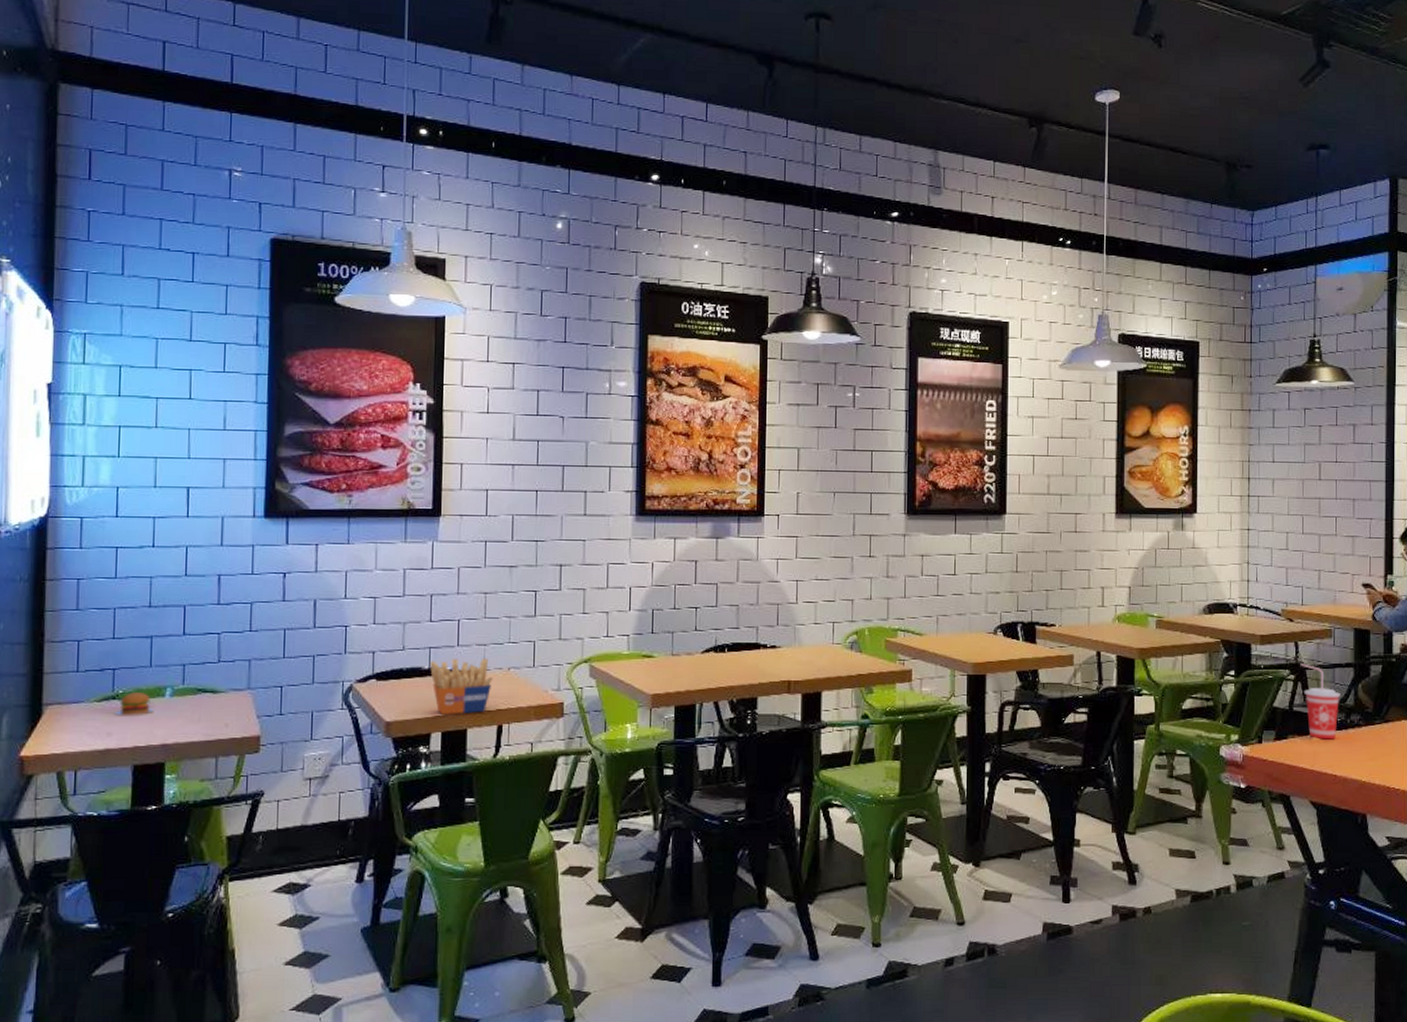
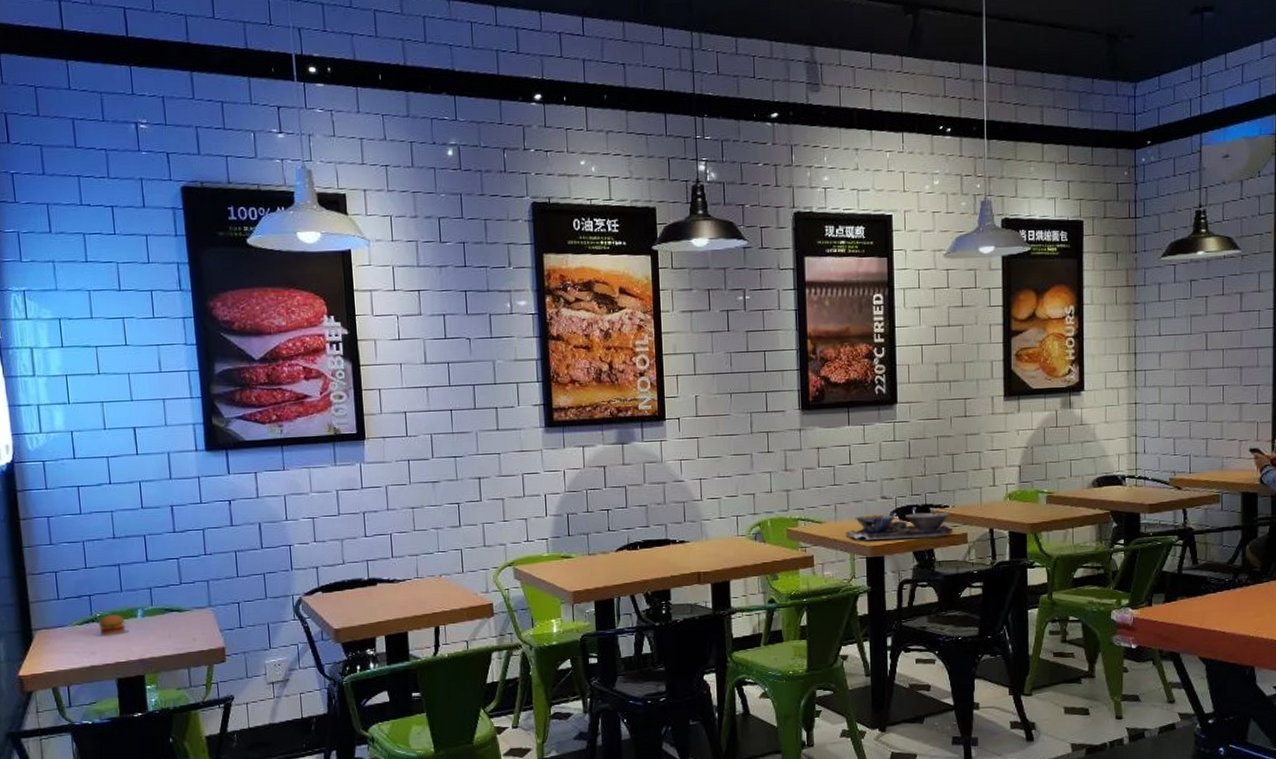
french fries: present [430,658,493,714] -> none [369,567,427,620]
food tray: none [946,610,1059,659] -> present [845,496,953,541]
beverage cup: present [1300,663,1341,740] -> none [1188,529,1229,600]

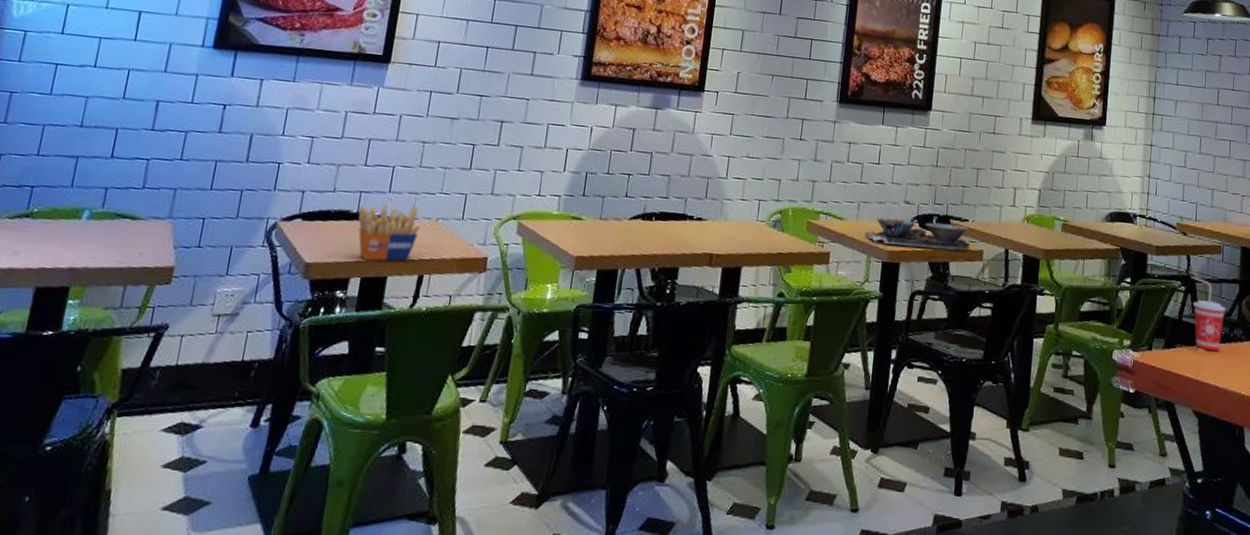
burger: present [95,615,130,637] -> none [25,212,68,236]
french fries: none [369,567,427,620] -> present [358,204,420,261]
beverage cup: none [1188,529,1229,600] -> present [1191,276,1226,352]

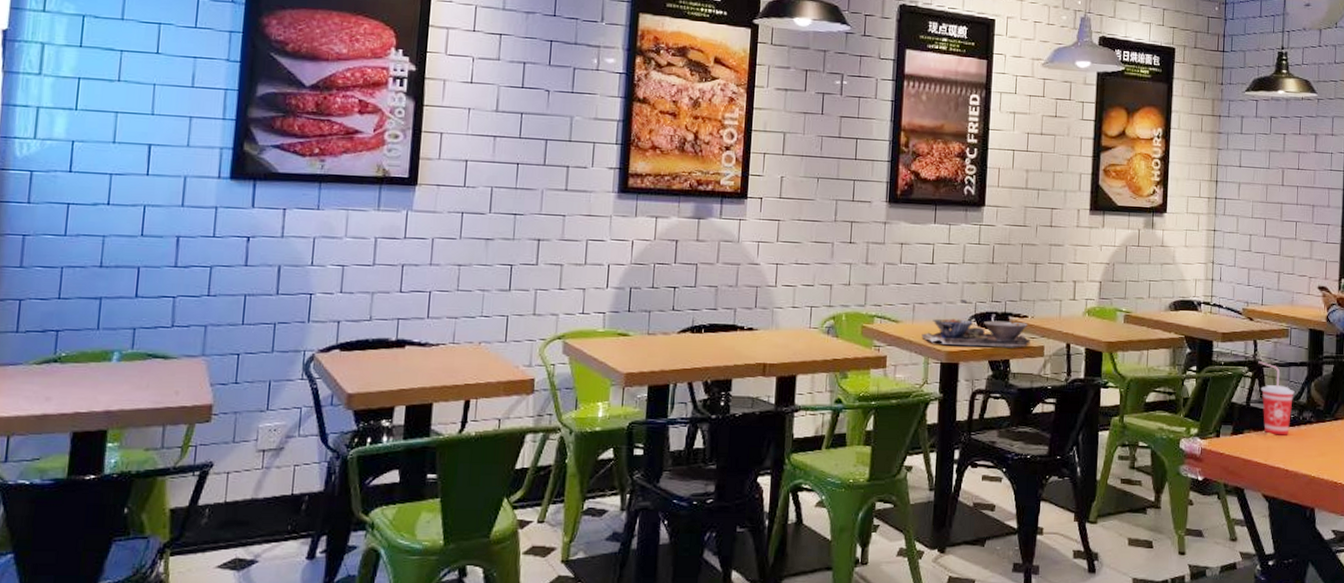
french fries: present [358,204,420,261] -> none [397,330,462,388]

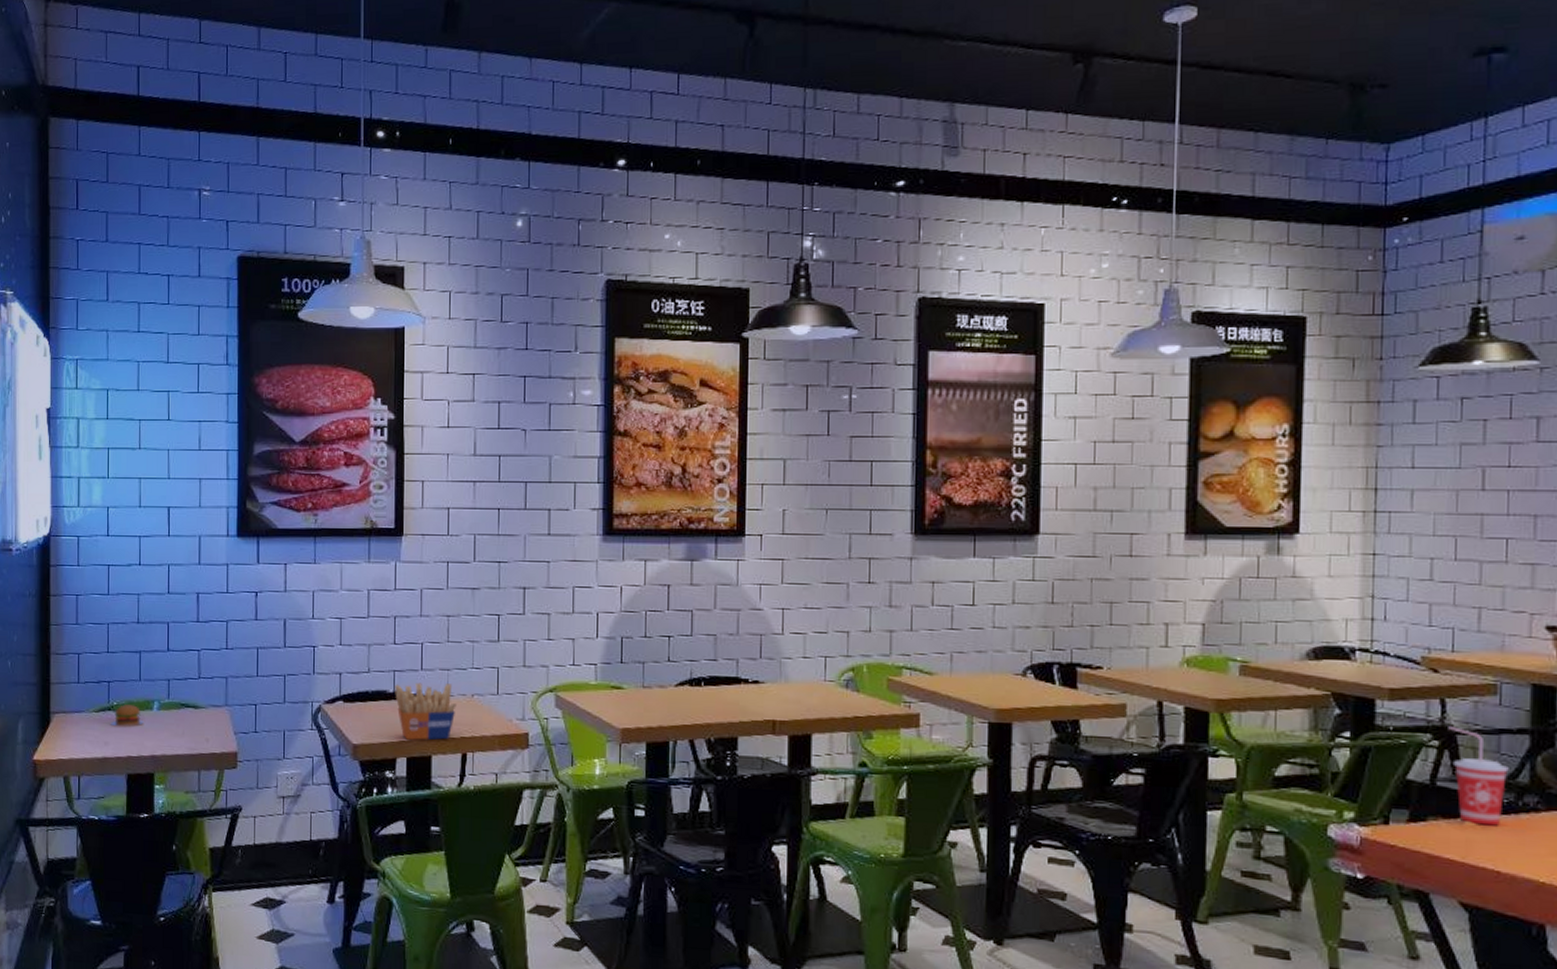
burger: none [55,356,99,381] -> present [111,705,144,727]
french fries: none [397,330,462,388] -> present [395,682,456,740]
food tray: present [921,299,1030,349] -> none [963,647,1107,707]

